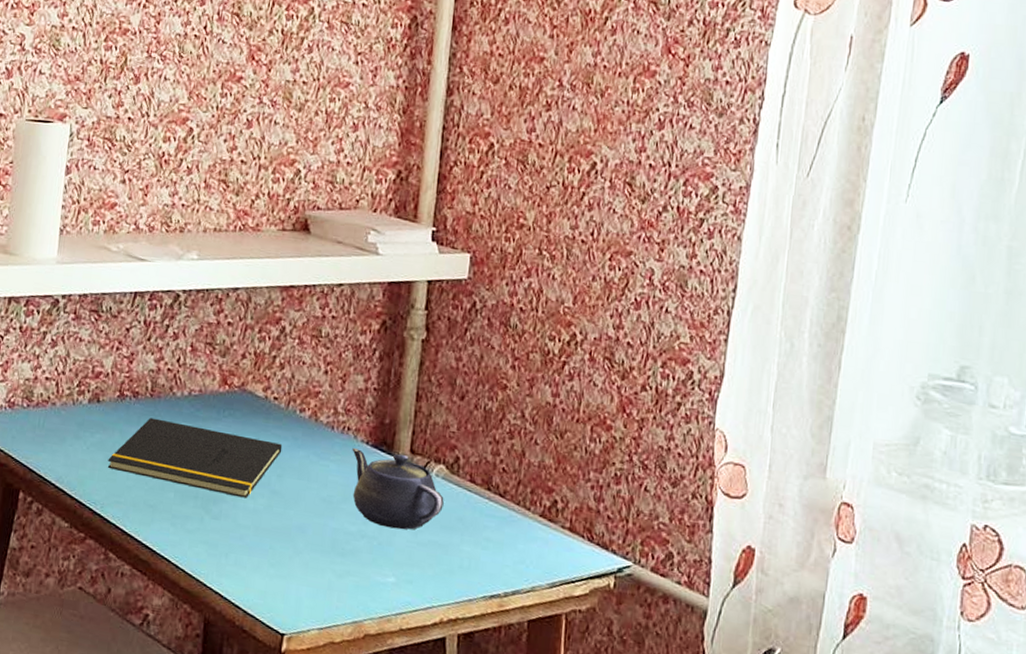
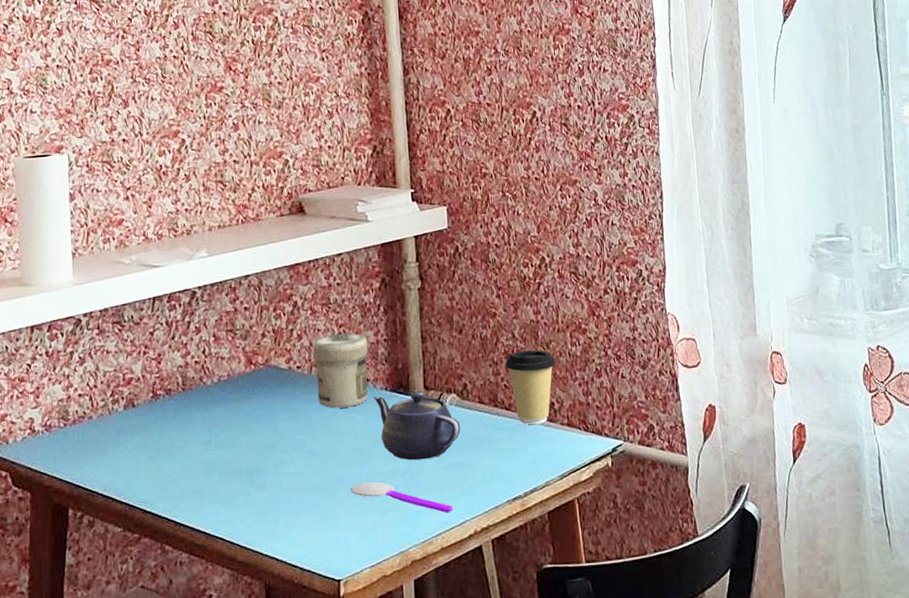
notepad: present [108,417,283,499] -> none [151,407,312,467]
jar: none [291,370,355,454] -> present [313,333,368,409]
spoon: none [311,537,420,593] -> present [351,482,453,513]
coffee cup: none [506,433,568,521] -> present [504,349,556,425]

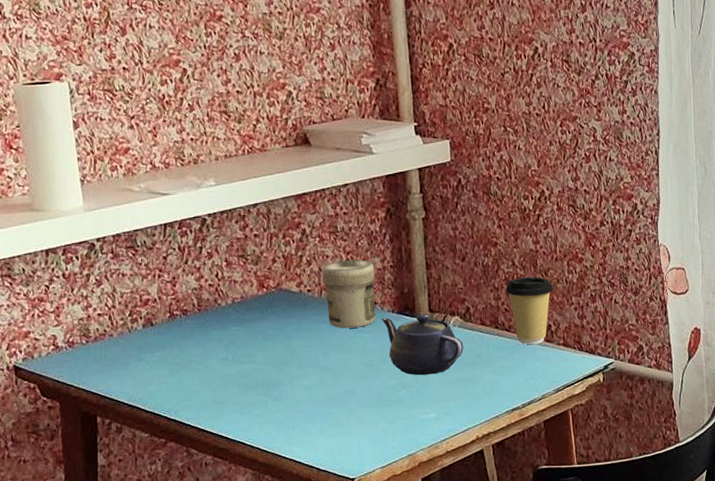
spoon: present [351,482,453,513] -> none [362,394,457,421]

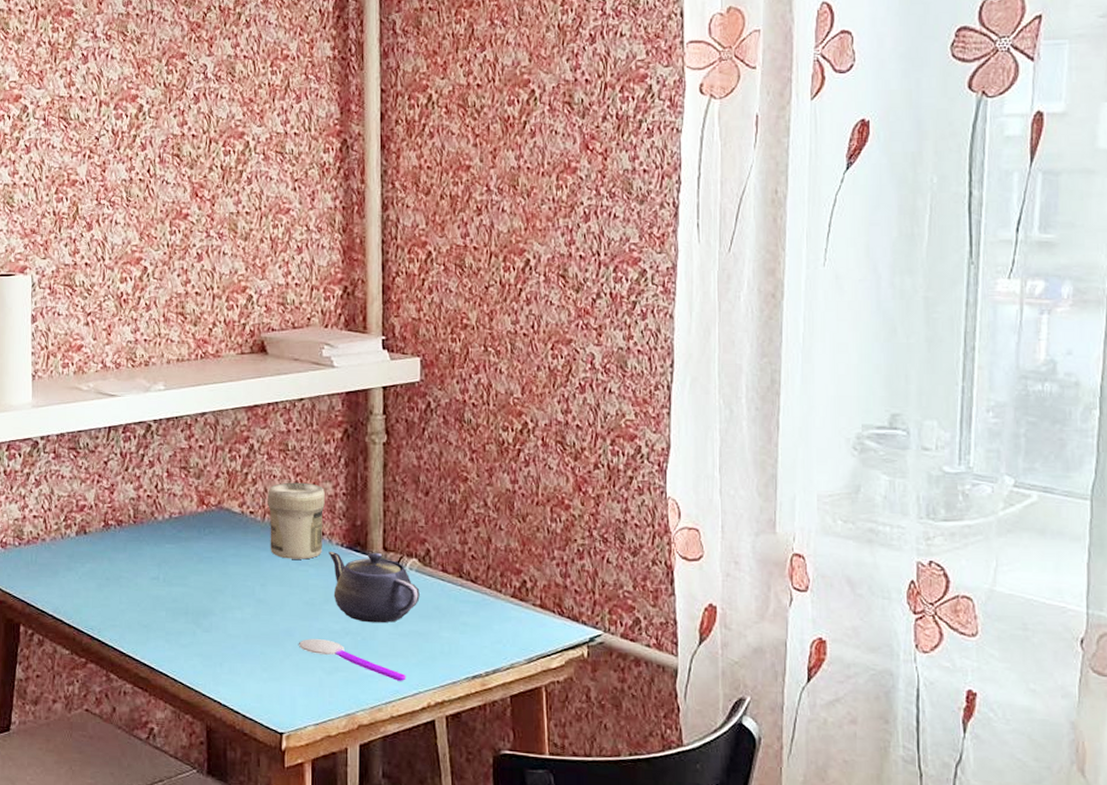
spoon: none [362,394,457,421] -> present [299,639,406,681]
coffee cup: present [505,276,553,345] -> none [473,520,532,602]

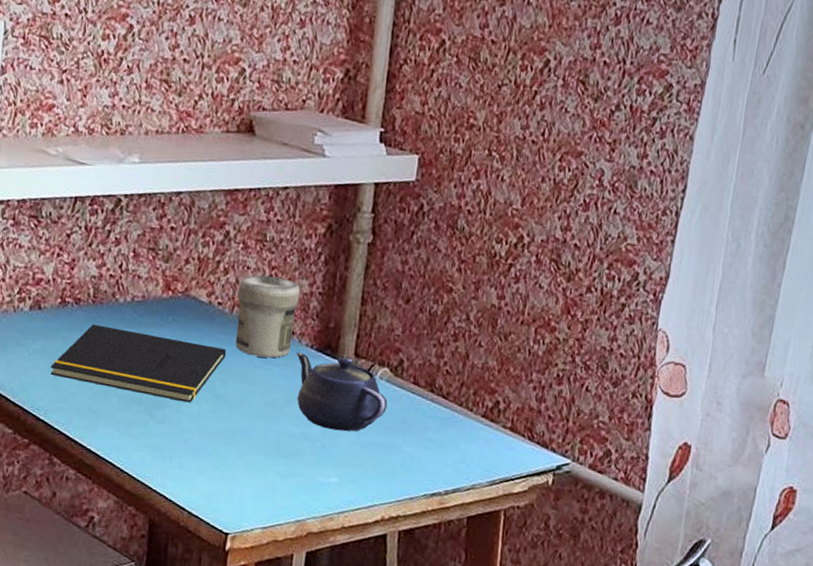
notepad: none [100,543,263,610] -> present [50,324,227,403]
spoon: present [299,639,406,681] -> none [255,440,363,492]

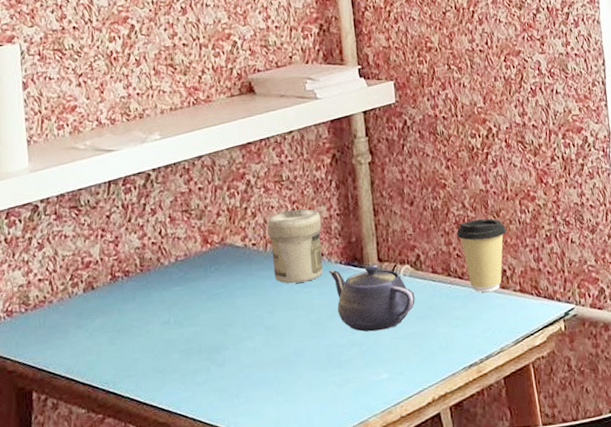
notepad: present [50,324,227,403] -> none [112,283,269,348]
coffee cup: none [451,336,512,422] -> present [456,218,506,293]

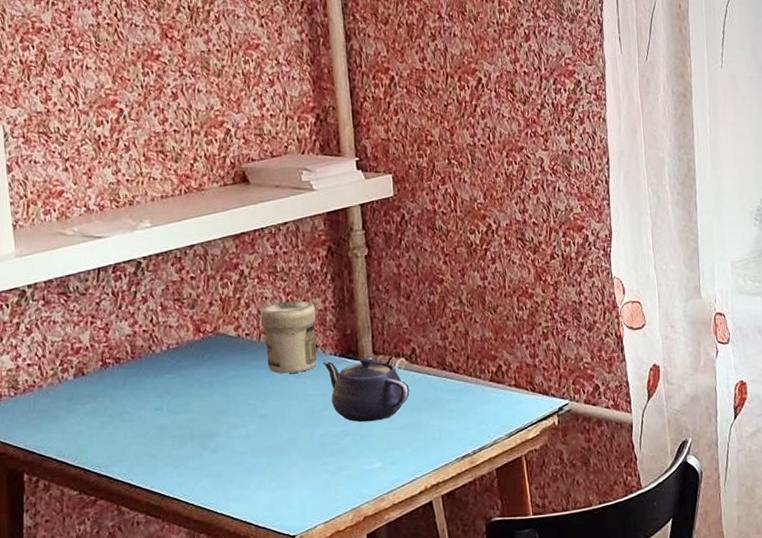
coffee cup: present [456,218,506,293] -> none [452,314,503,387]

